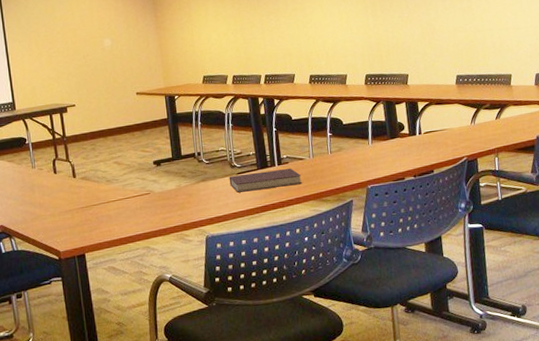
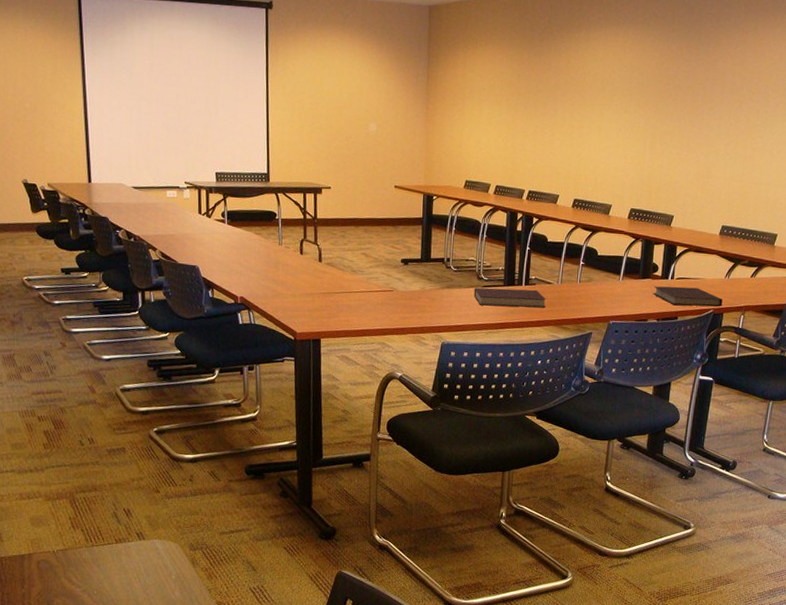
notebook: none [403,138,474,160] -> present [653,286,723,307]

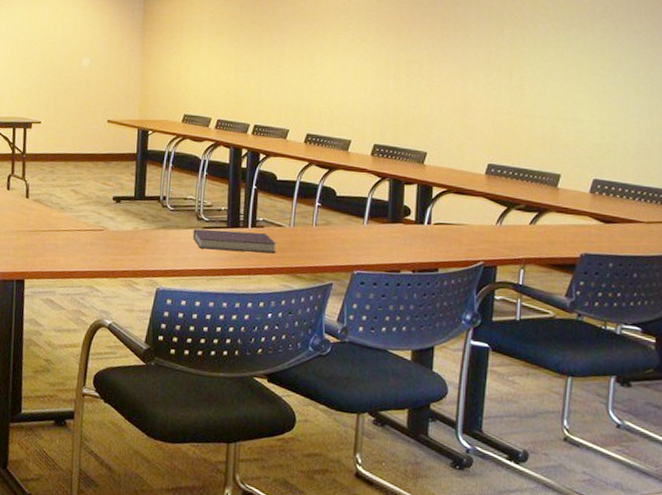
notebook: present [653,286,723,307] -> none [405,232,495,258]

